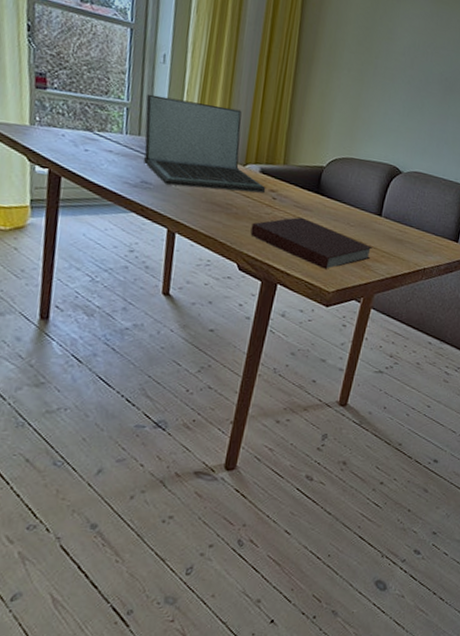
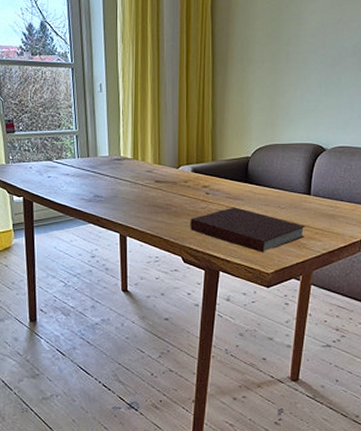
laptop: present [143,93,266,193] -> none [90,119,199,195]

